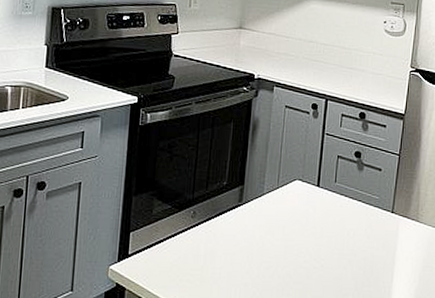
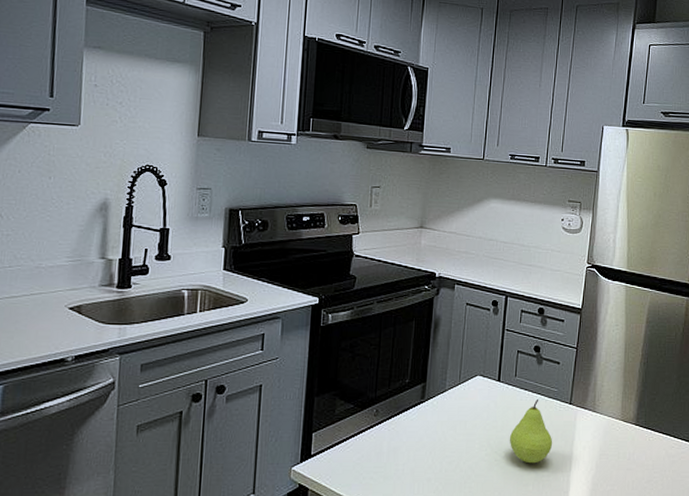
fruit: none [328,207,374,273] -> present [509,399,553,464]

